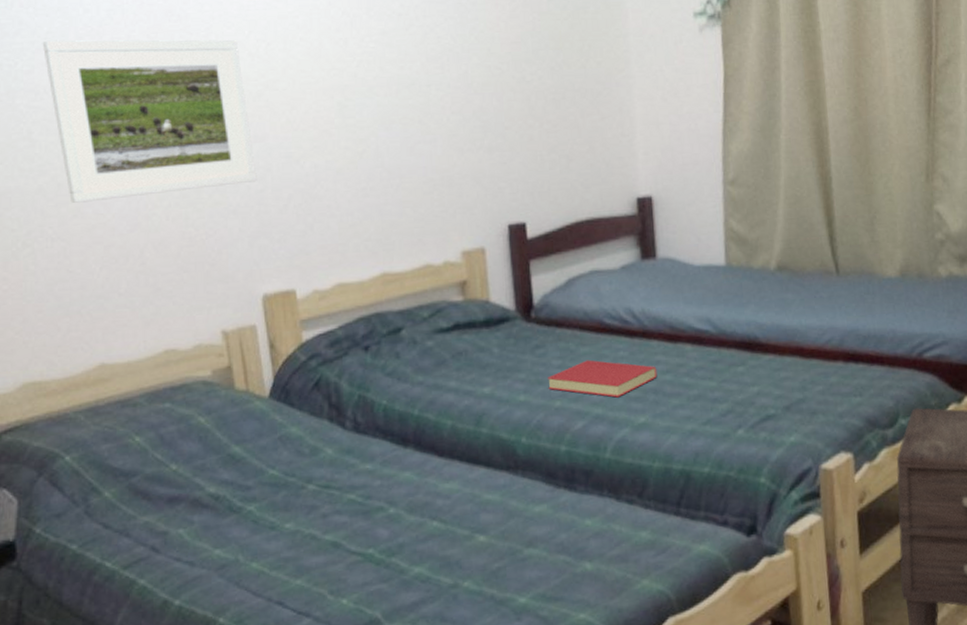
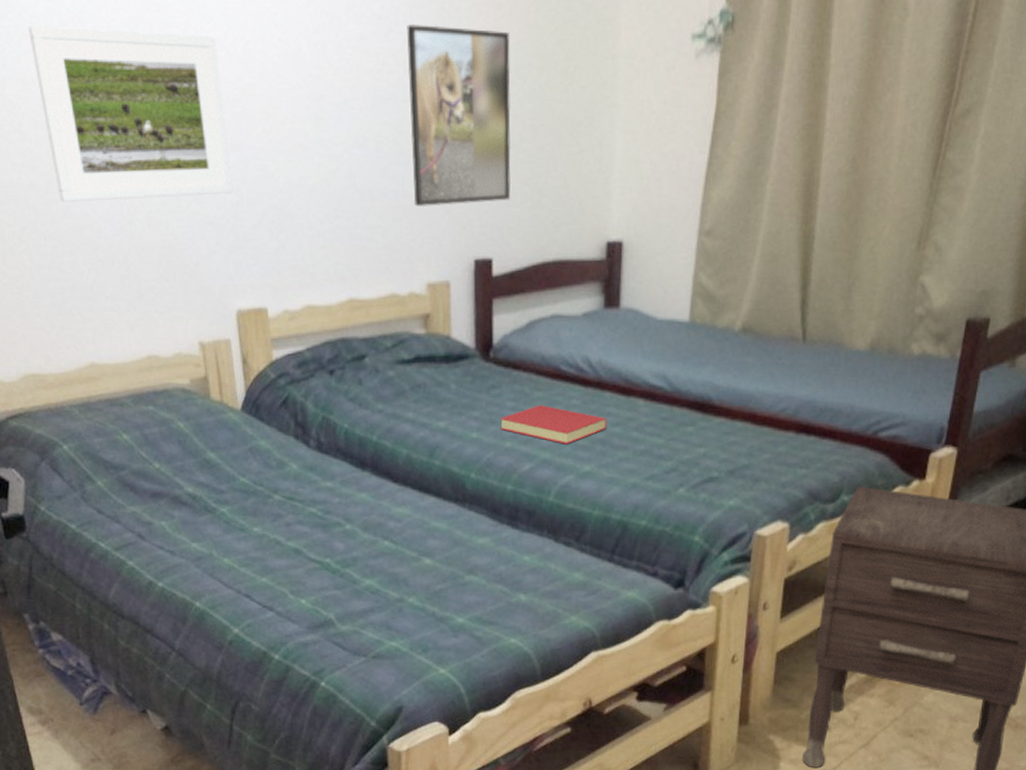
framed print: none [426,18,538,180] -> present [406,24,511,207]

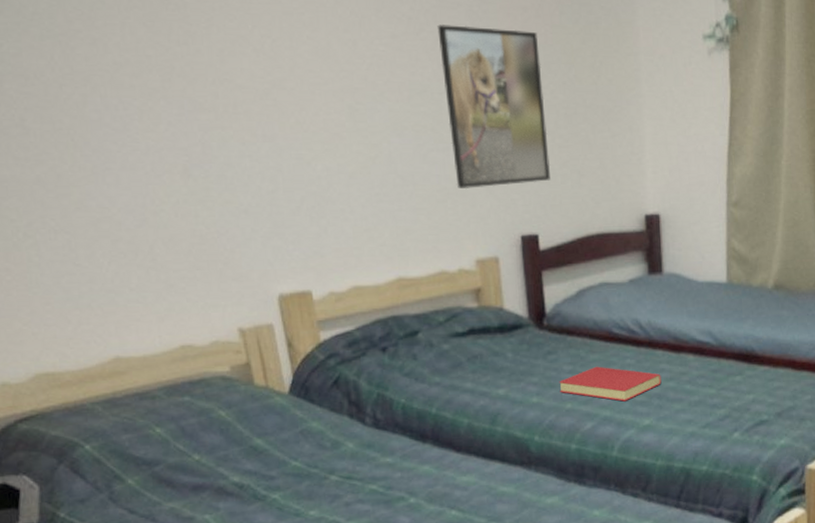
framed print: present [27,25,233,202] -> none [28,22,268,195]

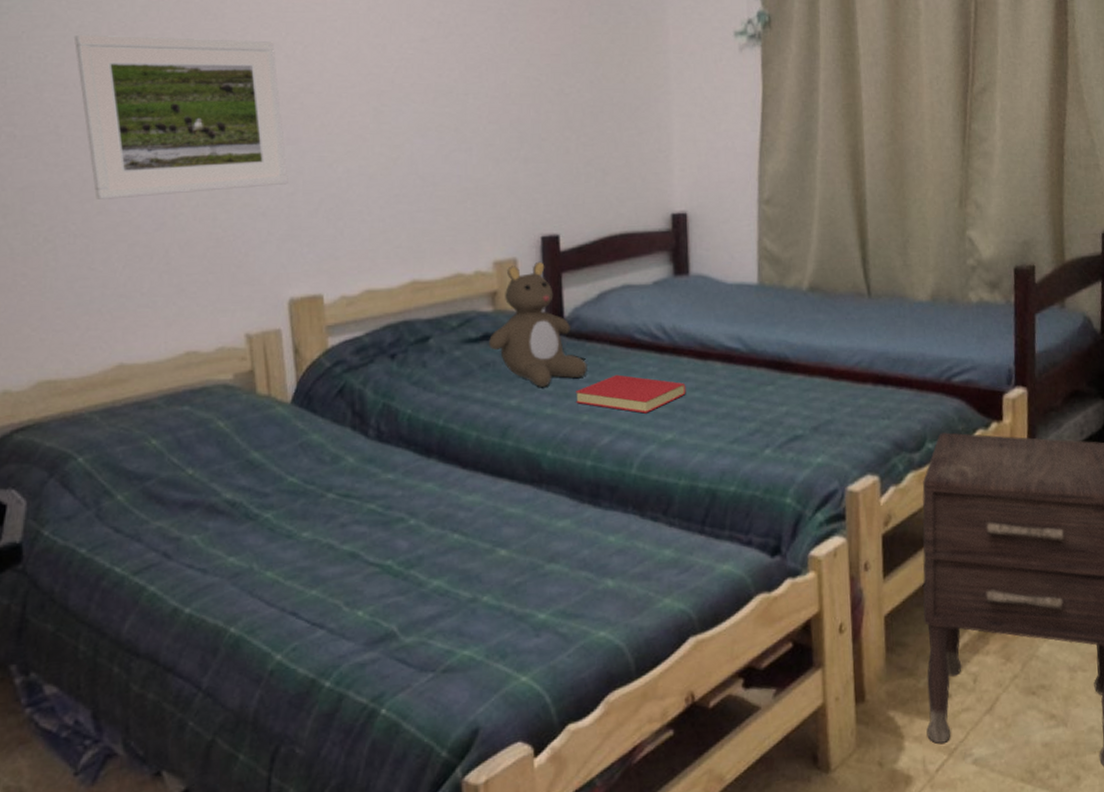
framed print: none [28,22,268,195] -> present [73,34,288,199]
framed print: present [437,24,550,190] -> none [466,28,574,190]
teddy bear: none [475,260,569,378] -> present [489,261,587,387]

